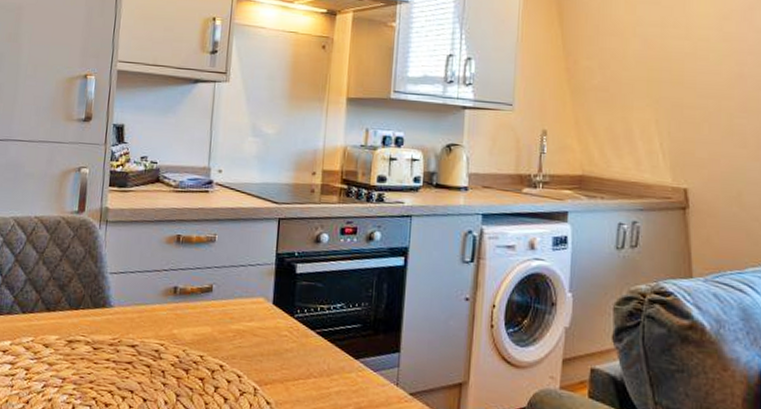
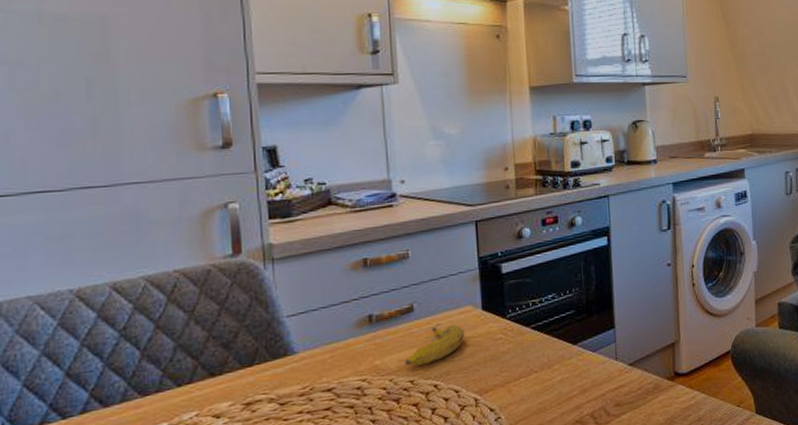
banana: none [198,307,255,344] -> present [405,322,465,366]

